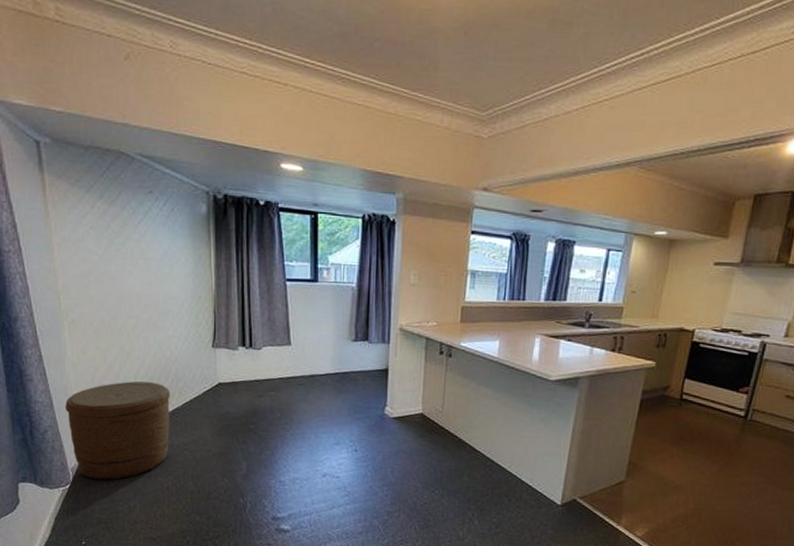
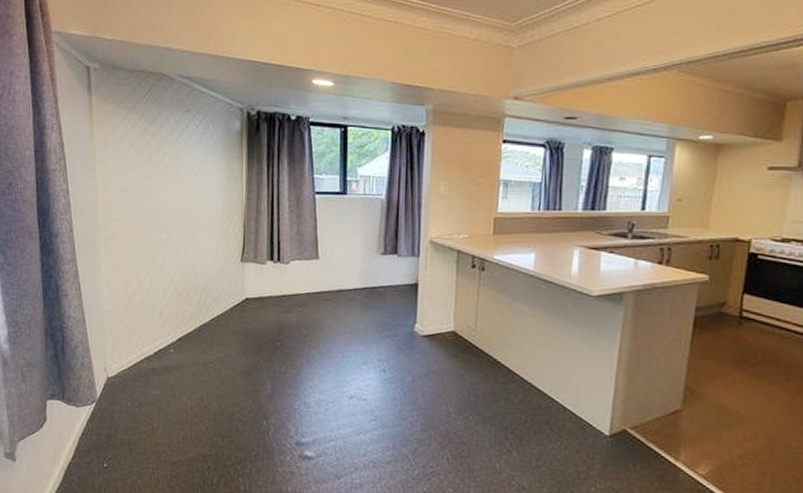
basket: present [65,381,171,480] -> none [97,296,199,399]

